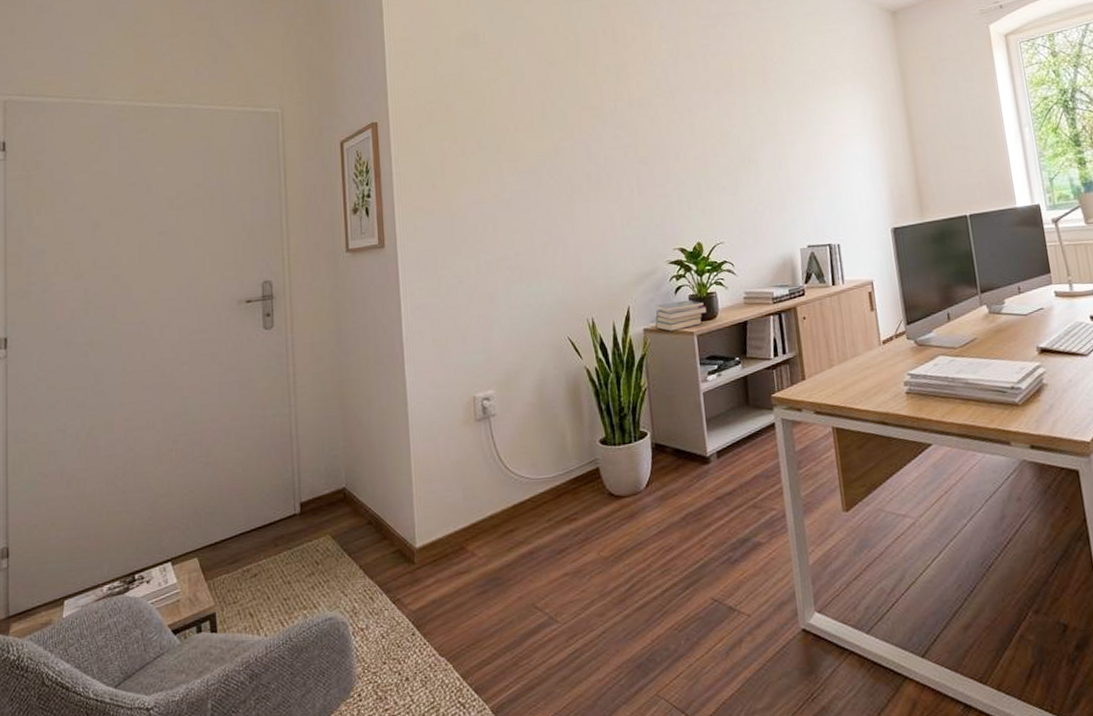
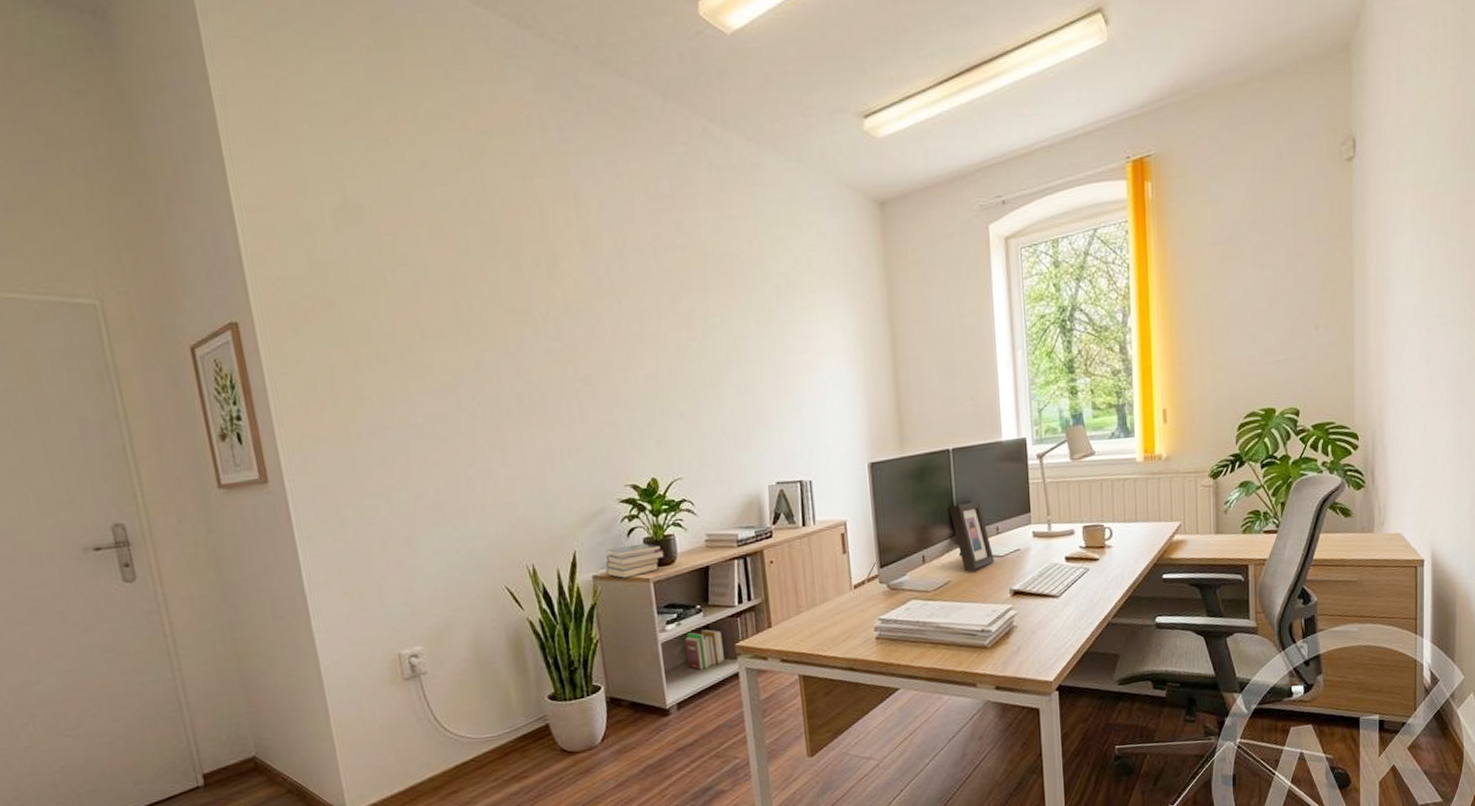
books: none [724,380,762,420] -> present [684,629,725,670]
picture frame: none [969,262,1019,330] -> present [948,501,994,572]

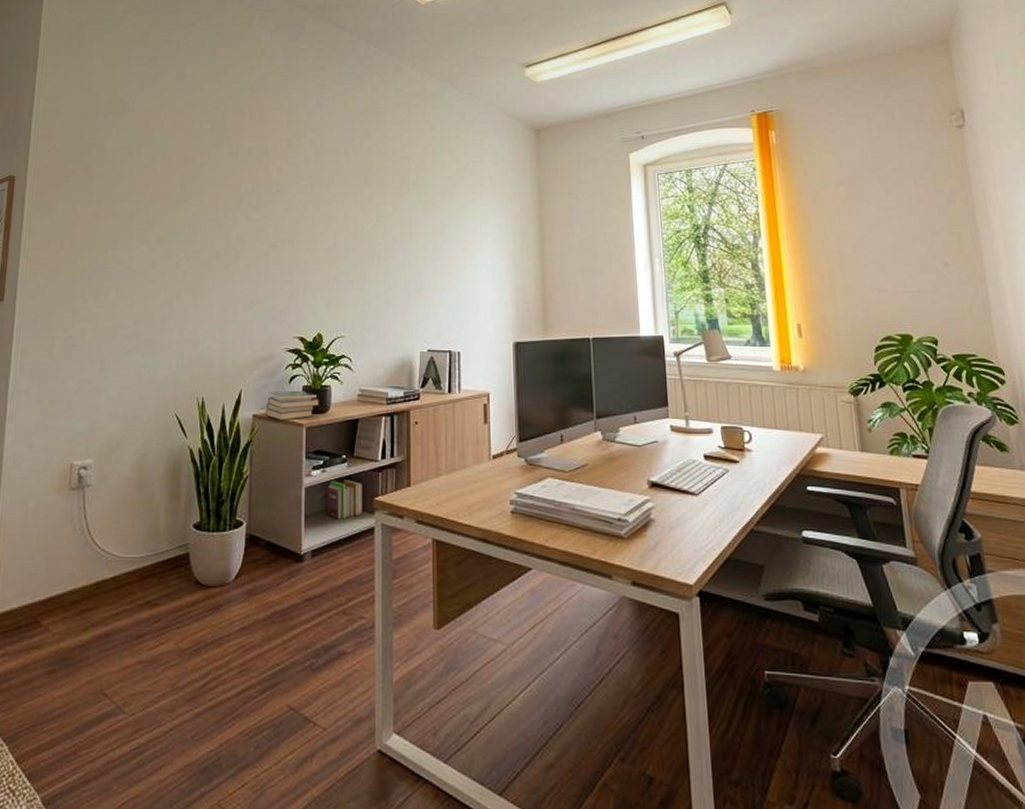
picture frame: present [948,501,994,572] -> none [587,389,632,457]

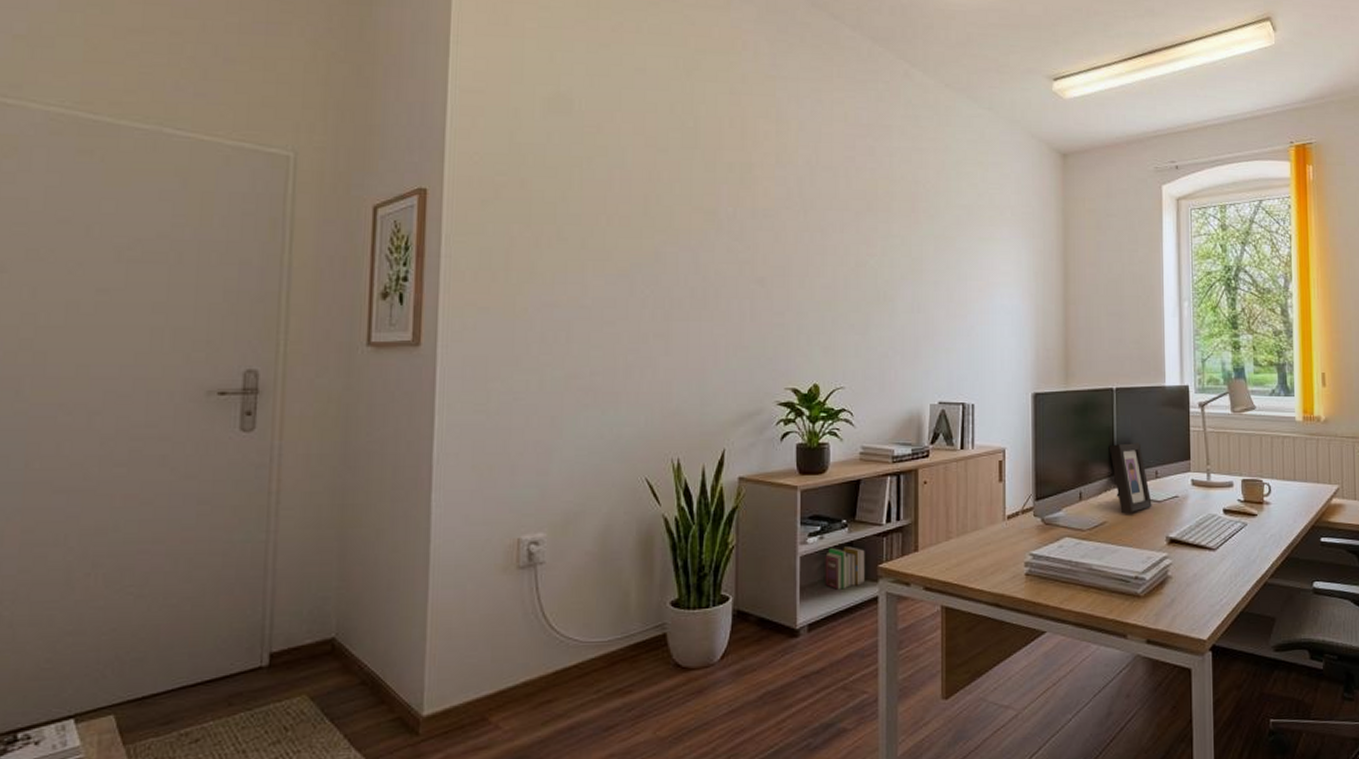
books: present [265,390,319,420] -> none [753,449,816,483]
picture frame: none [587,389,632,457] -> present [1108,443,1152,514]

